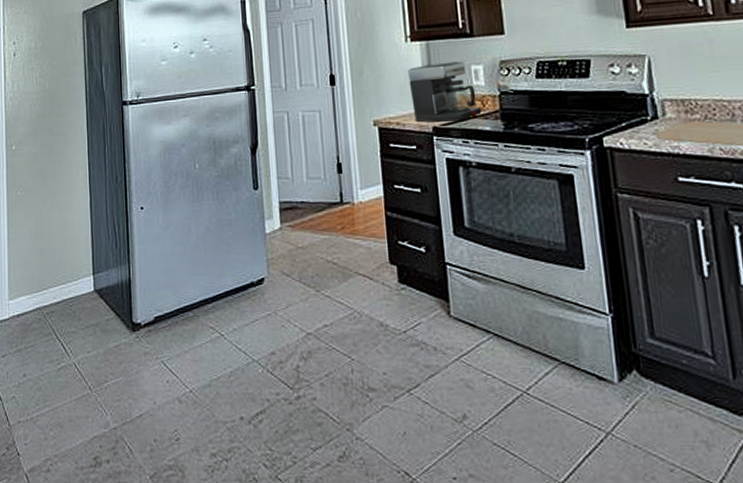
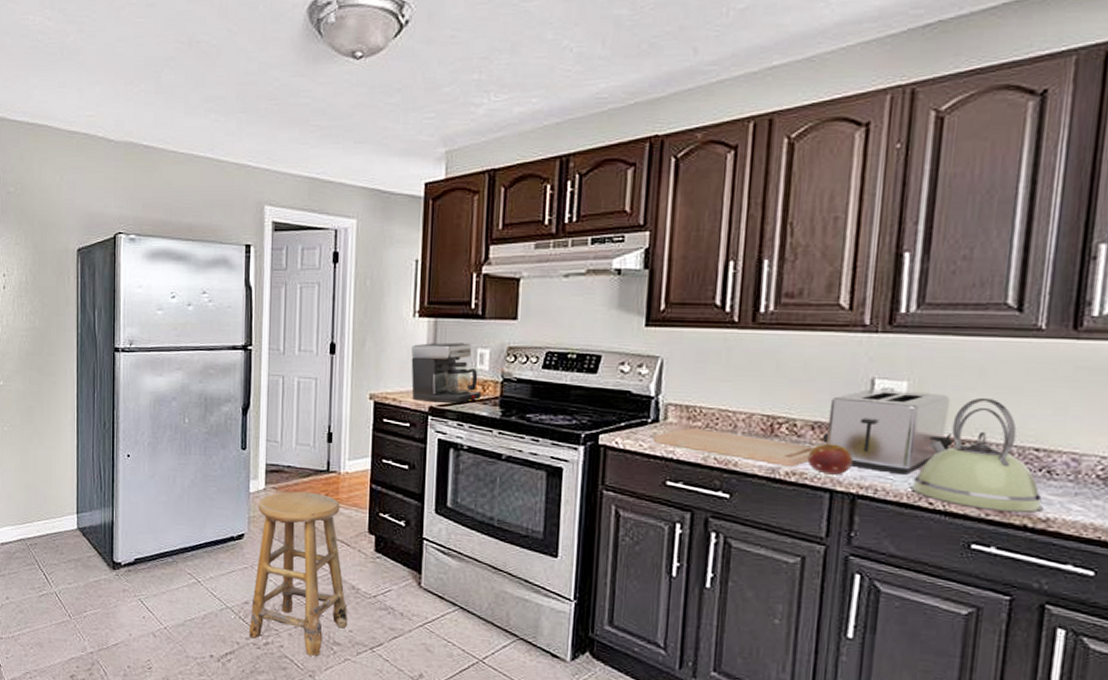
step stool: none [275,226,381,406] -> present [249,491,348,656]

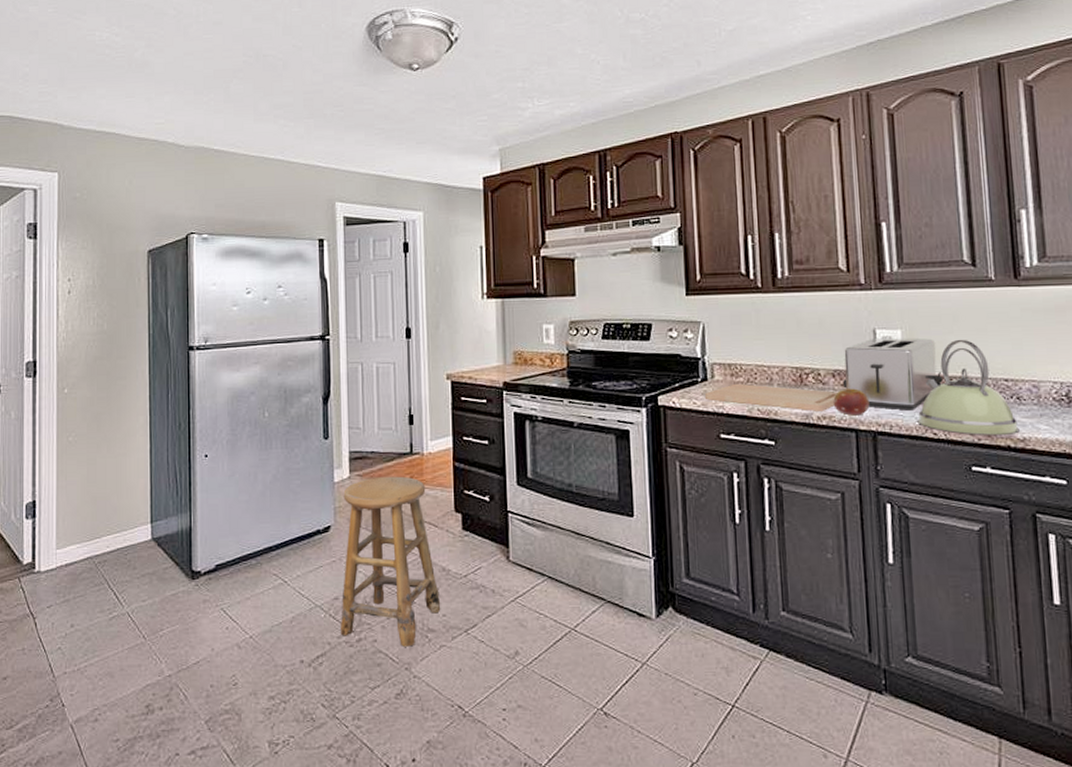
coffee maker: present [411,342,482,403] -> none [483,320,550,377]

